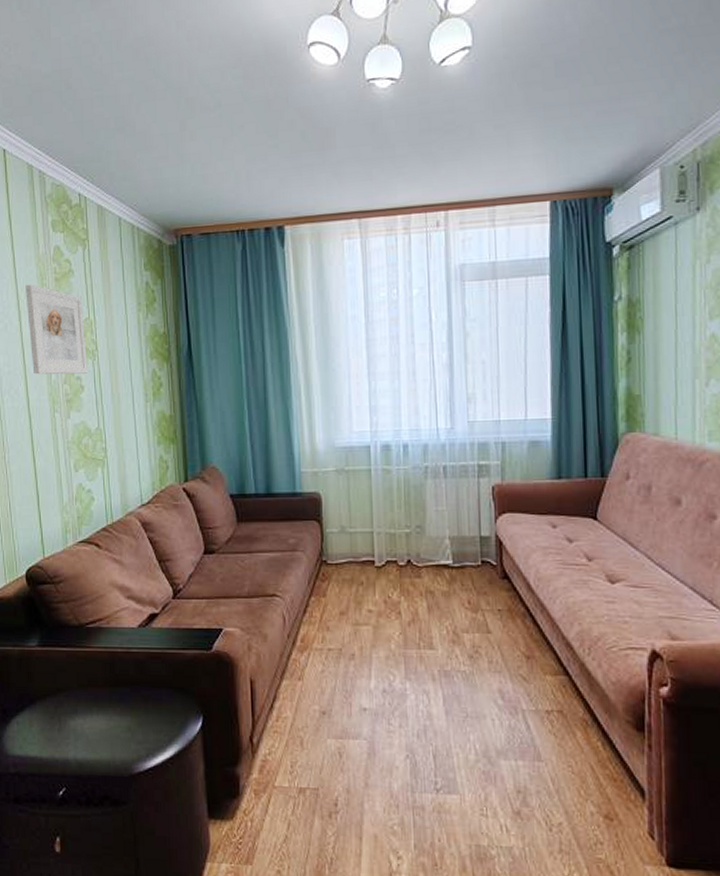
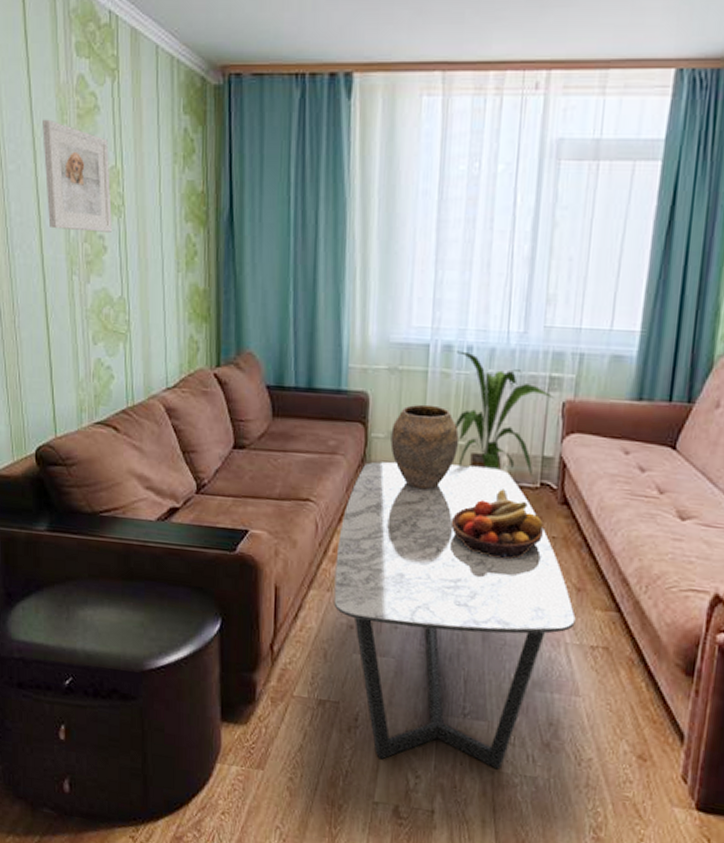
coffee table: none [304,551,529,843] -> present [333,461,576,770]
vase: none [343,499,405,577] -> present [390,404,460,490]
house plant: none [395,449,484,555] -> present [455,350,554,476]
fruit bowl: none [405,569,490,635] -> present [450,488,544,560]

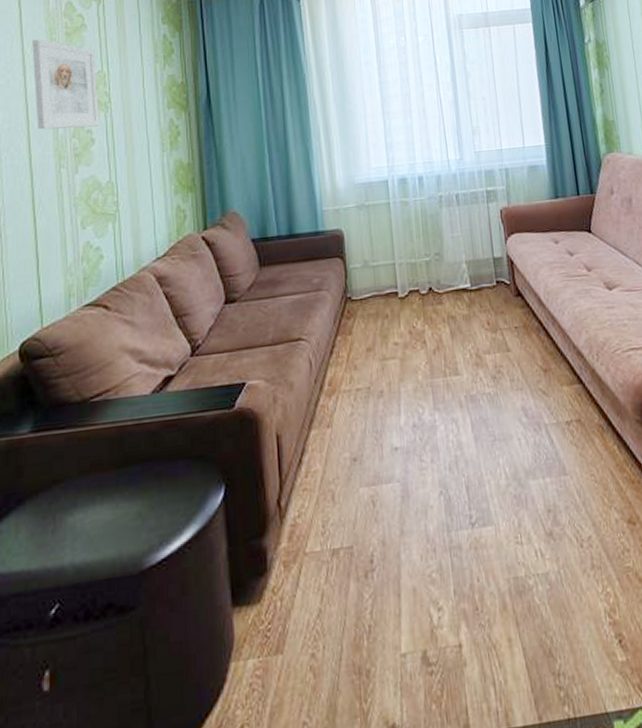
coffee table: present [333,461,576,770] -> none [331,275,549,601]
vase: present [390,404,460,490] -> none [366,230,425,308]
fruit bowl: present [450,488,544,560] -> none [429,292,508,358]
house plant: present [455,350,554,476] -> none [411,181,493,280]

